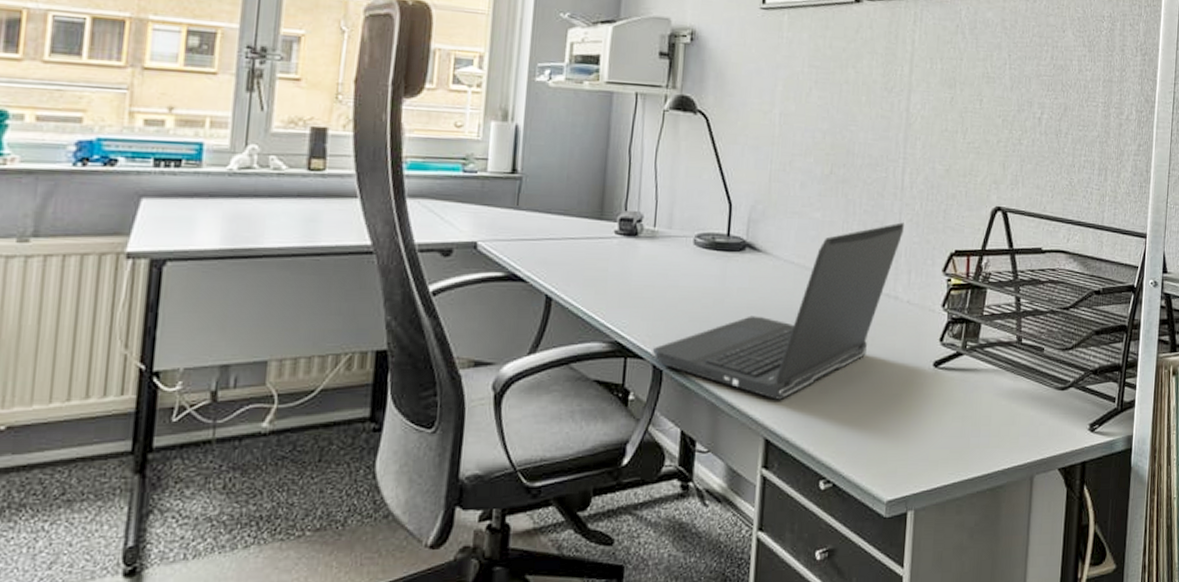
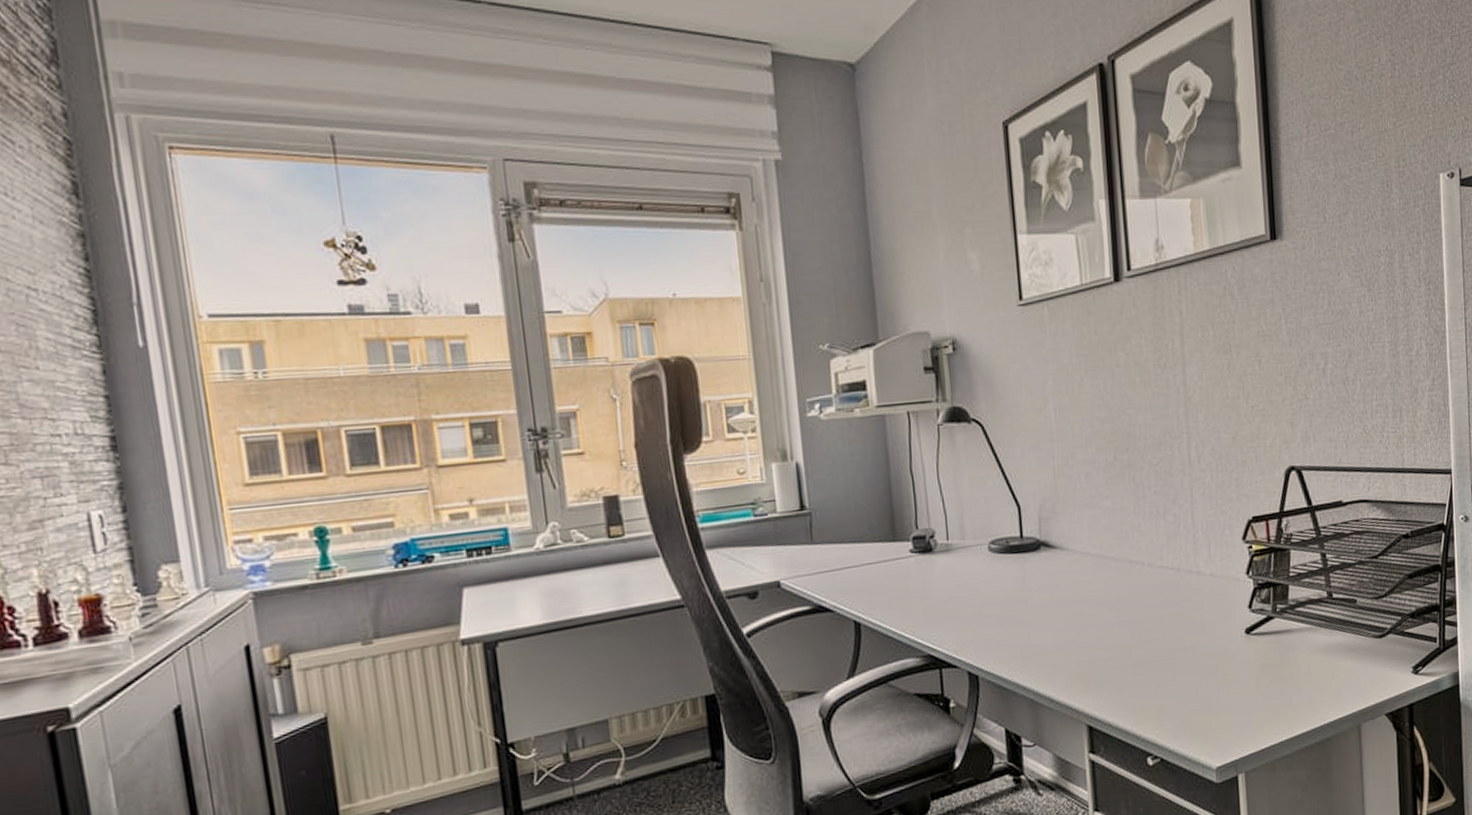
laptop computer: present [652,222,904,400] -> none [965,497,1197,688]

